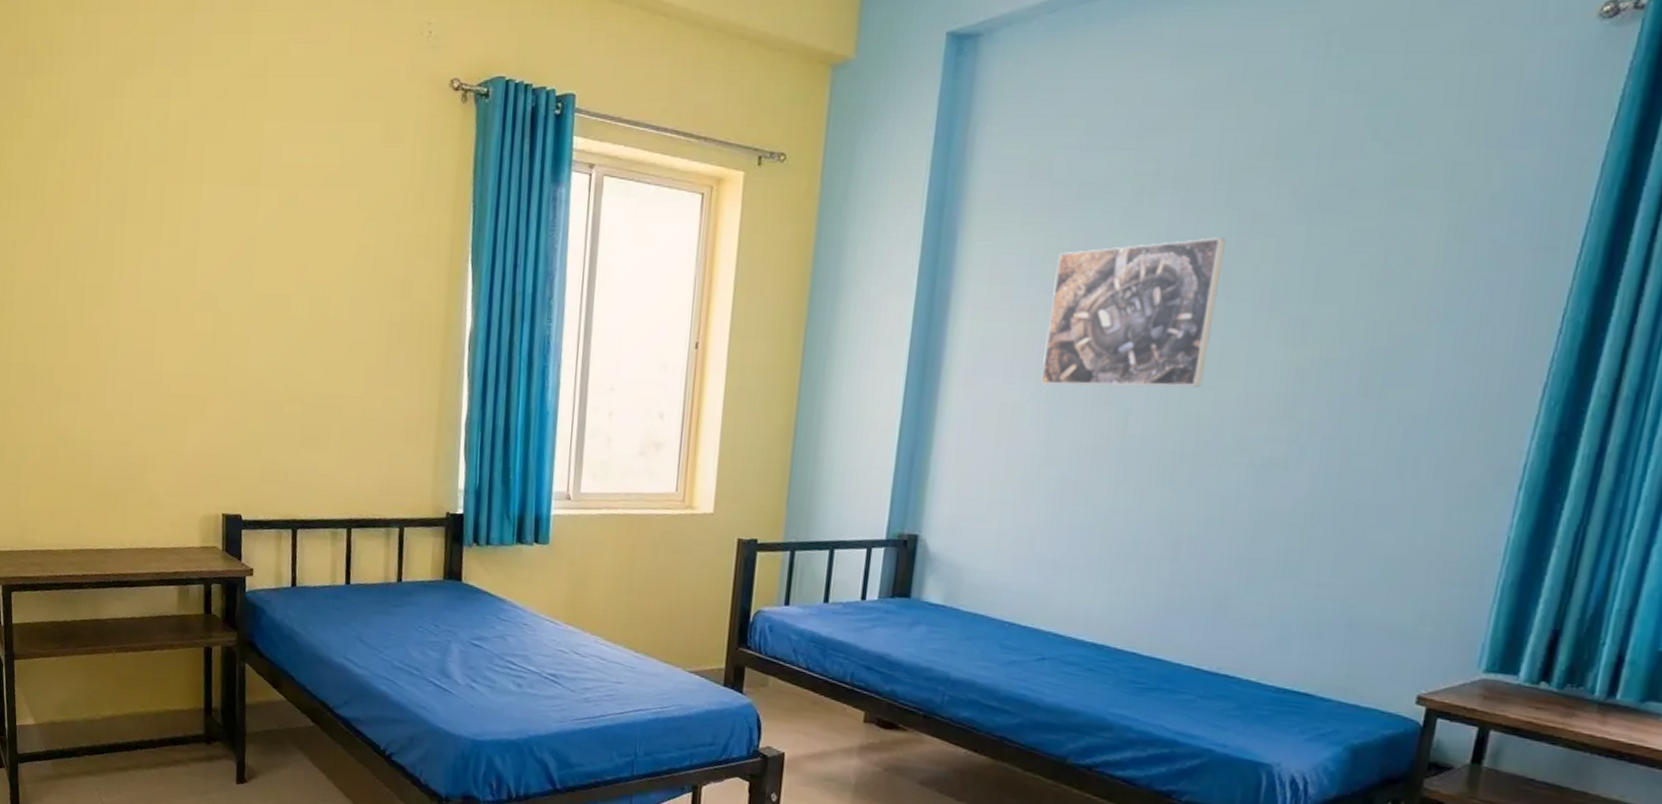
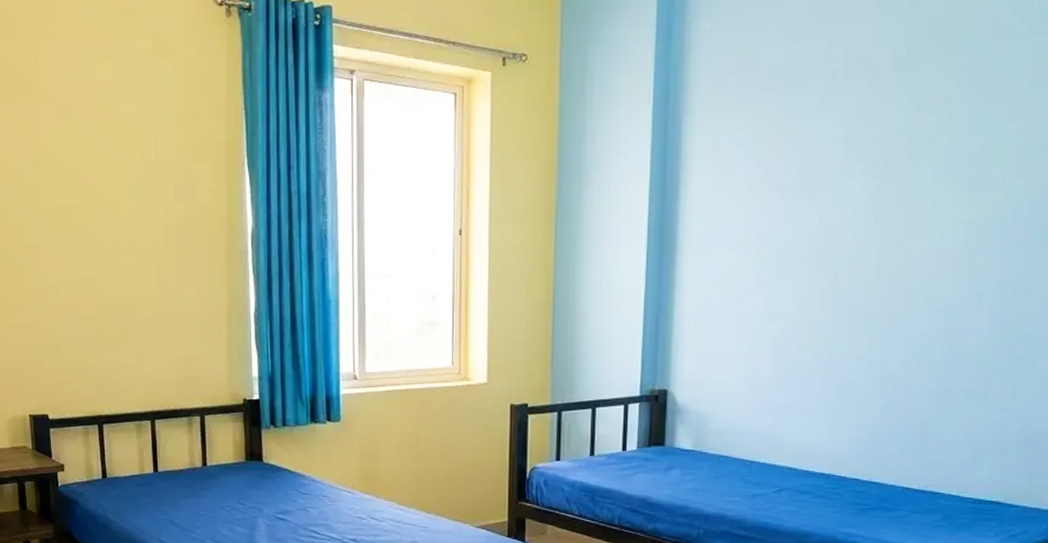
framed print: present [1041,237,1226,387] -> none [762,114,907,251]

